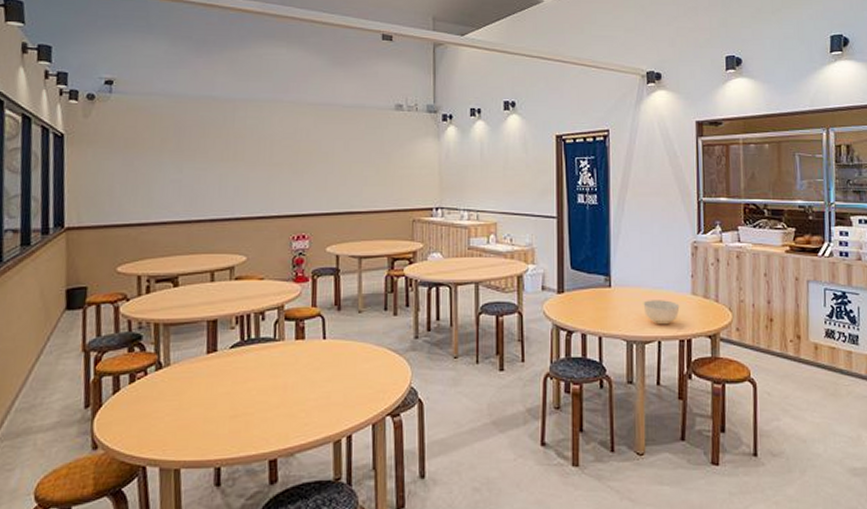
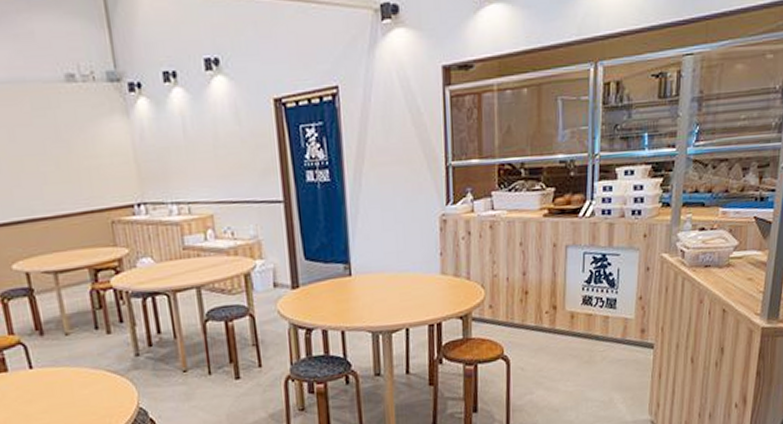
bowl: present [643,300,680,325] -> none [388,283,428,312]

